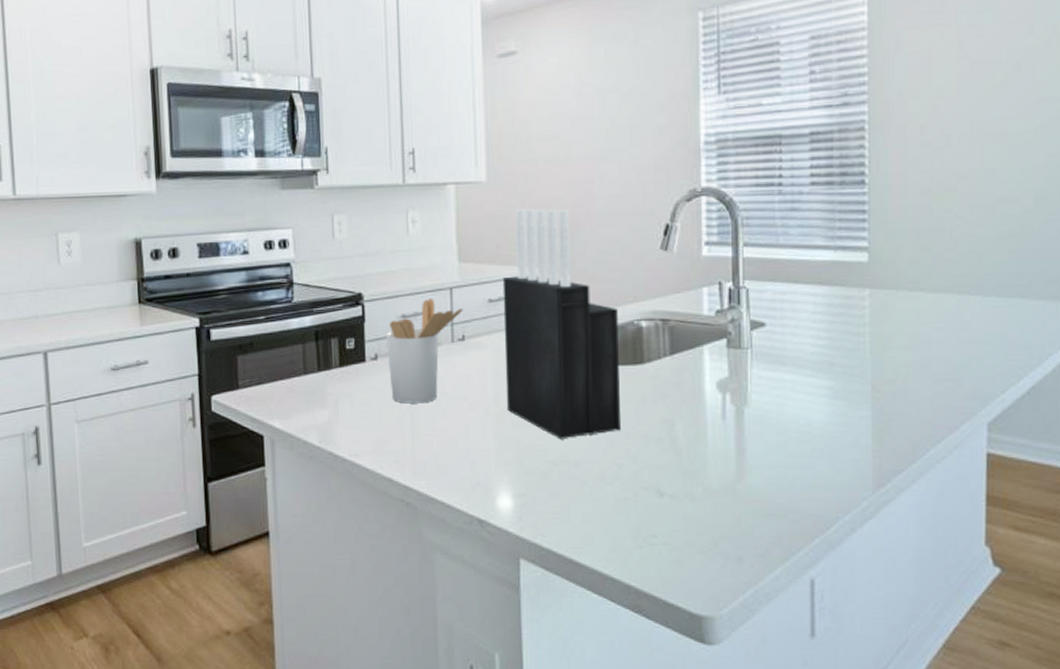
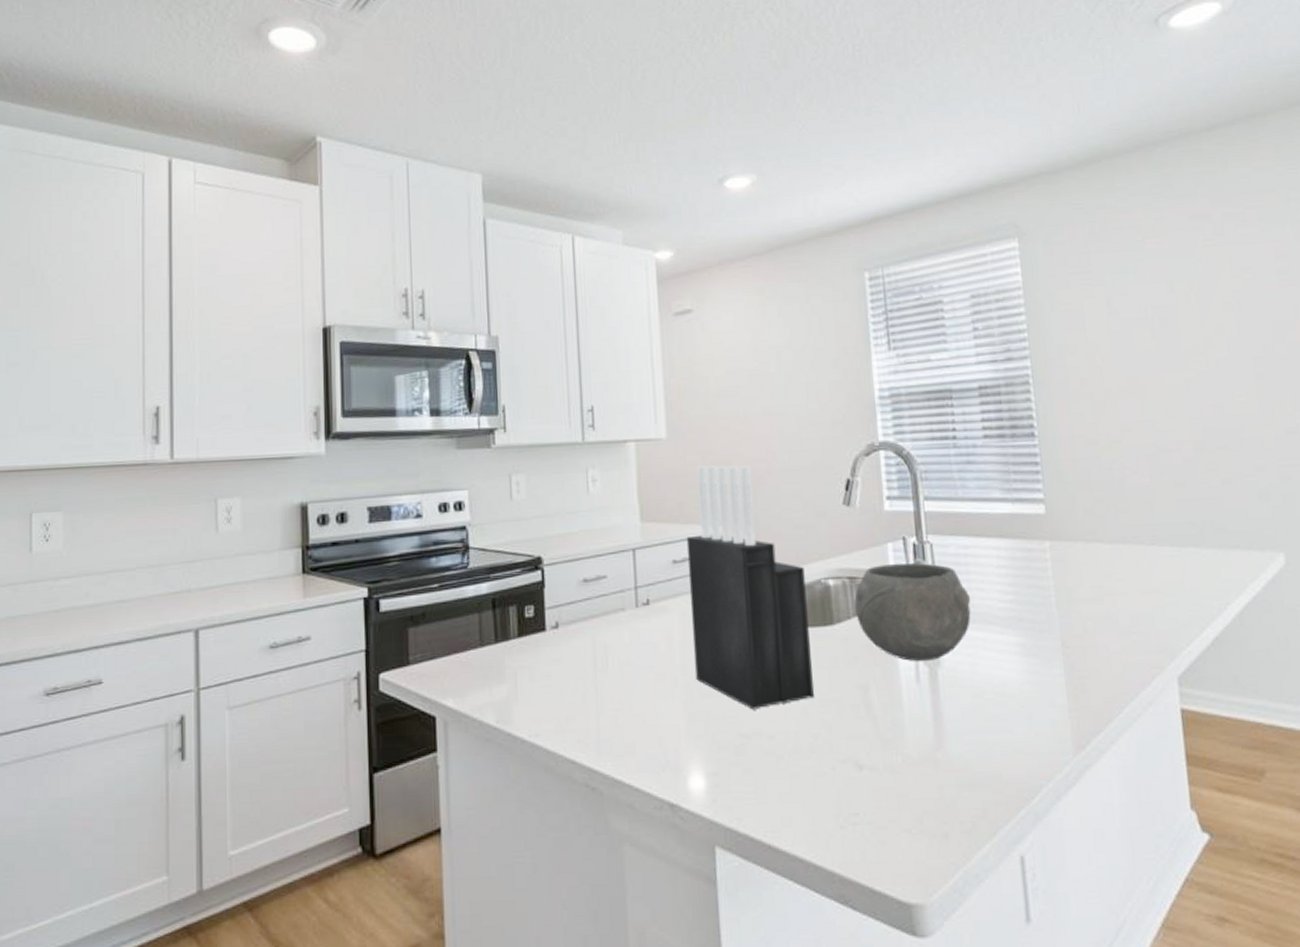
utensil holder: present [386,299,463,404] -> none [567,561,647,676]
bowl: none [666,307,784,401] -> present [854,563,971,662]

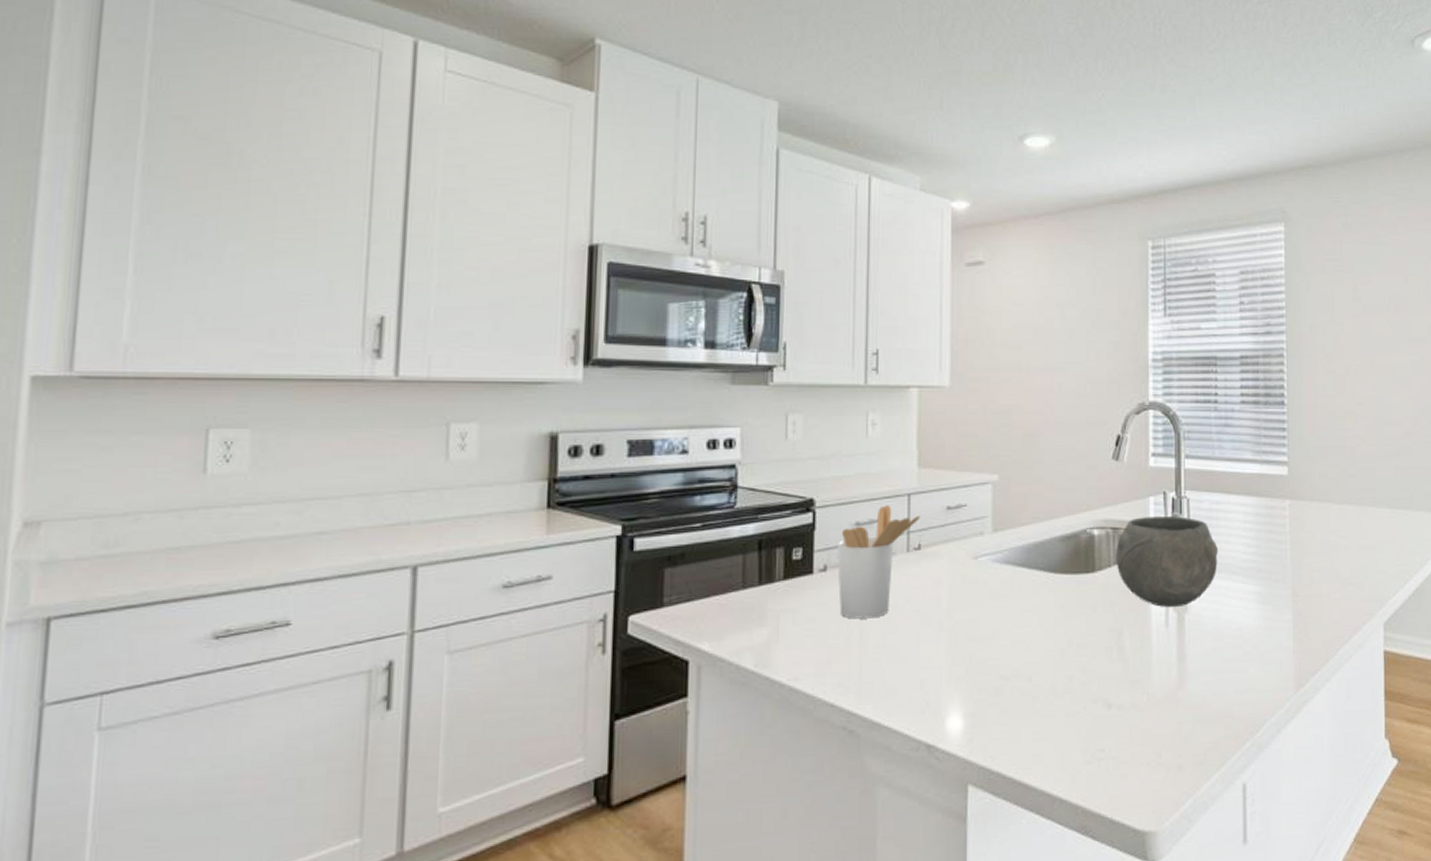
utensil holder: none [567,561,647,676] -> present [837,505,920,619]
knife block: present [686,465,814,710] -> none [961,416,1072,653]

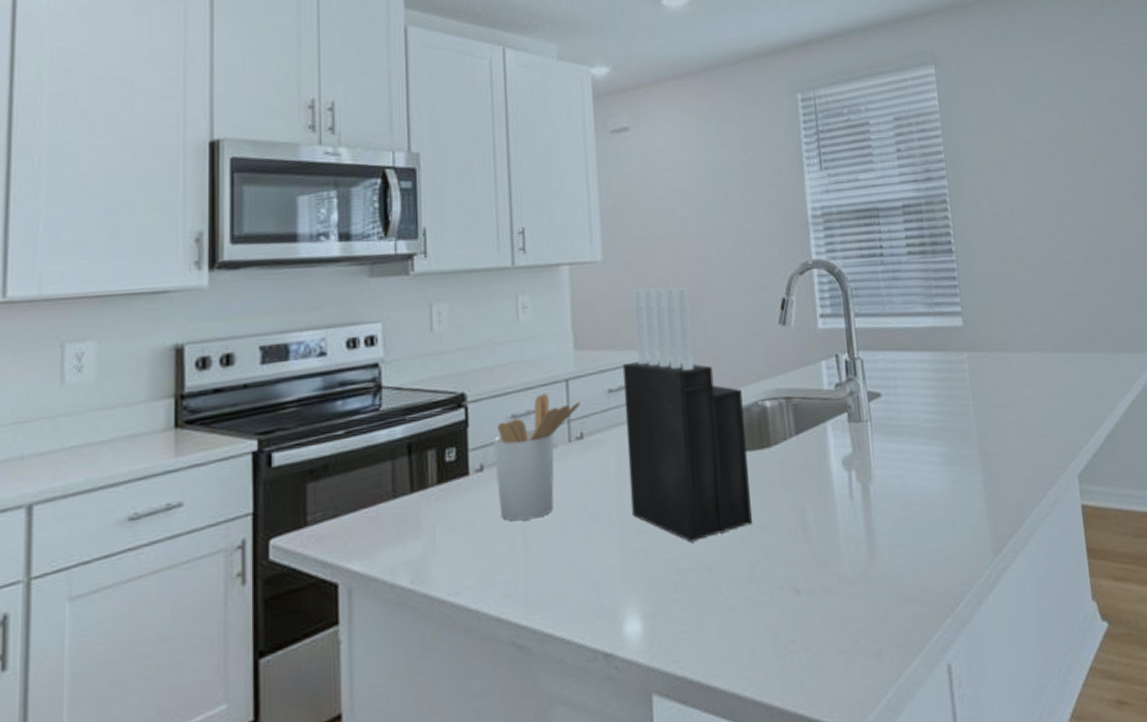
knife block: none [961,416,1072,653] -> present [622,287,752,543]
bowl: present [1116,515,1219,608] -> none [790,379,899,479]

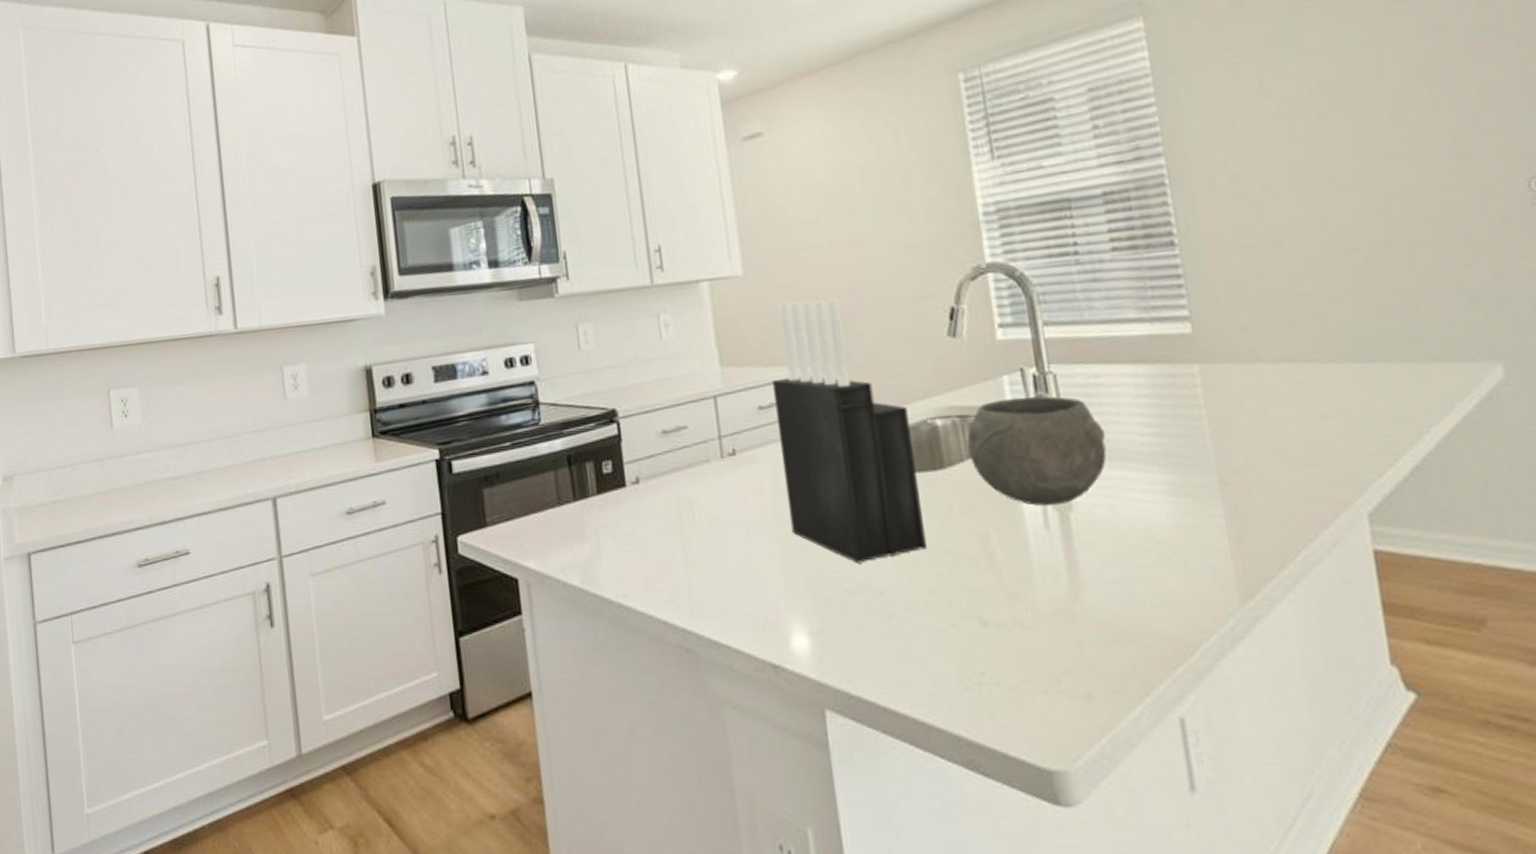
utensil holder: present [494,393,581,521] -> none [647,410,731,532]
bowl: none [790,379,899,479] -> present [967,396,1107,506]

